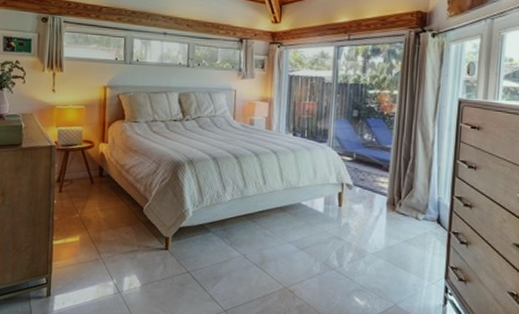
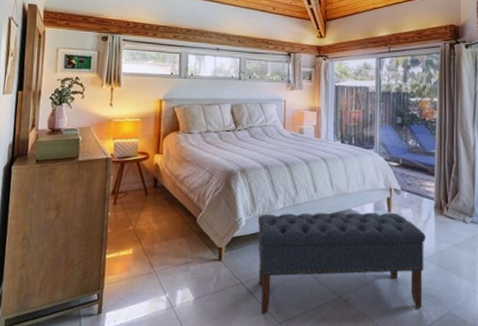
bench: none [204,205,376,302] -> present [257,212,425,315]

